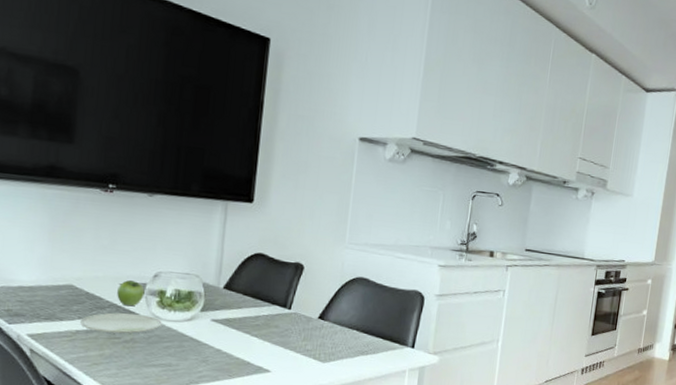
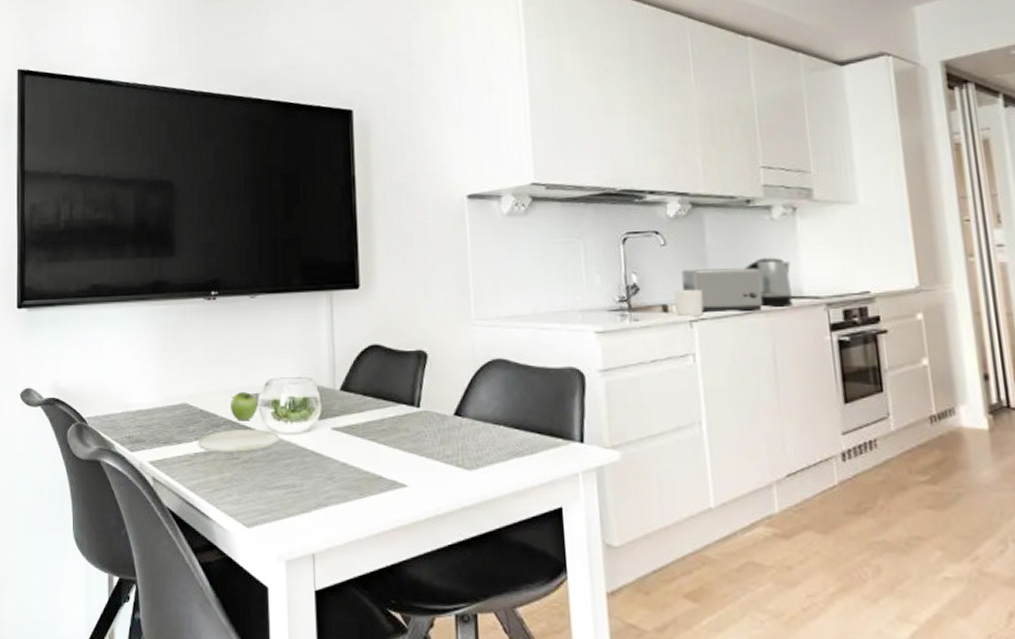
mug: none [498,241,519,264] -> present [673,289,704,317]
toaster: none [507,227,561,264] -> present [681,267,763,312]
kettle: none [551,226,581,264] -> present [744,257,793,307]

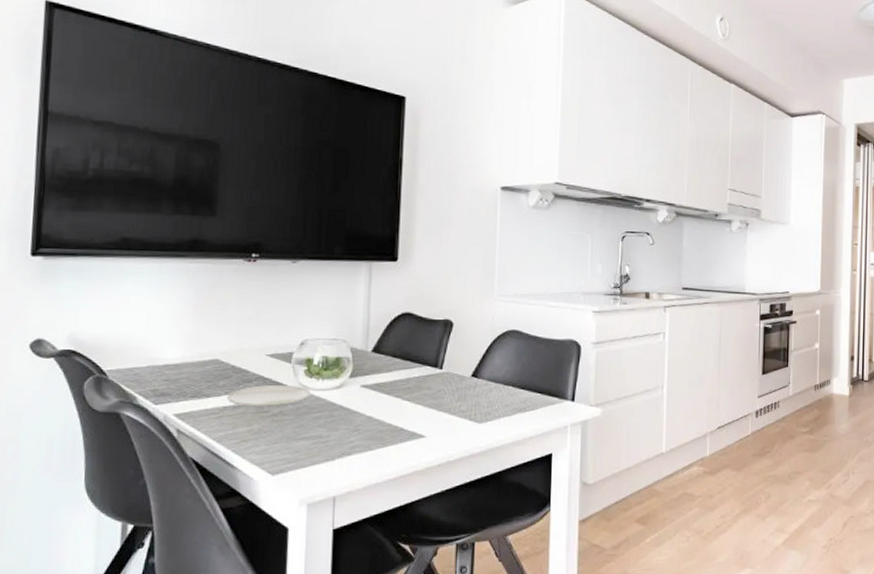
fruit: present [230,392,258,421] -> none [264,350,292,378]
mug: present [673,289,704,317] -> none [654,281,675,304]
toaster: present [681,267,763,312] -> none [662,266,718,301]
kettle: present [744,257,793,307] -> none [708,260,739,300]

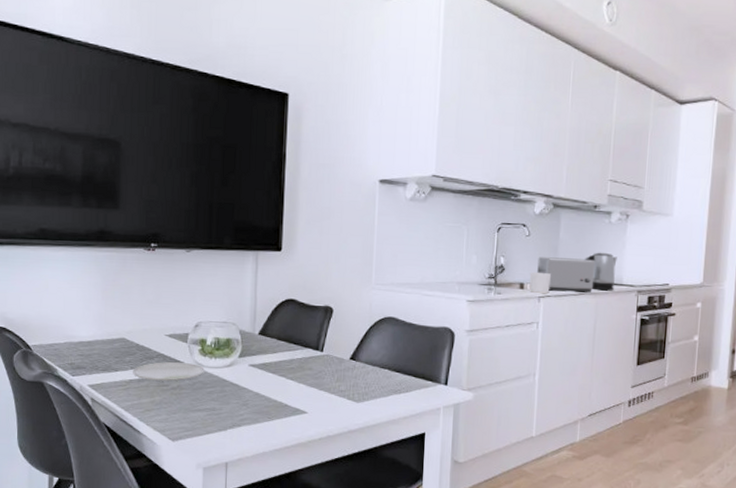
mug: none [654,281,675,304] -> present [529,271,551,294]
toaster: none [662,266,718,301] -> present [537,257,596,293]
kettle: none [708,260,739,300] -> present [584,252,617,291]

